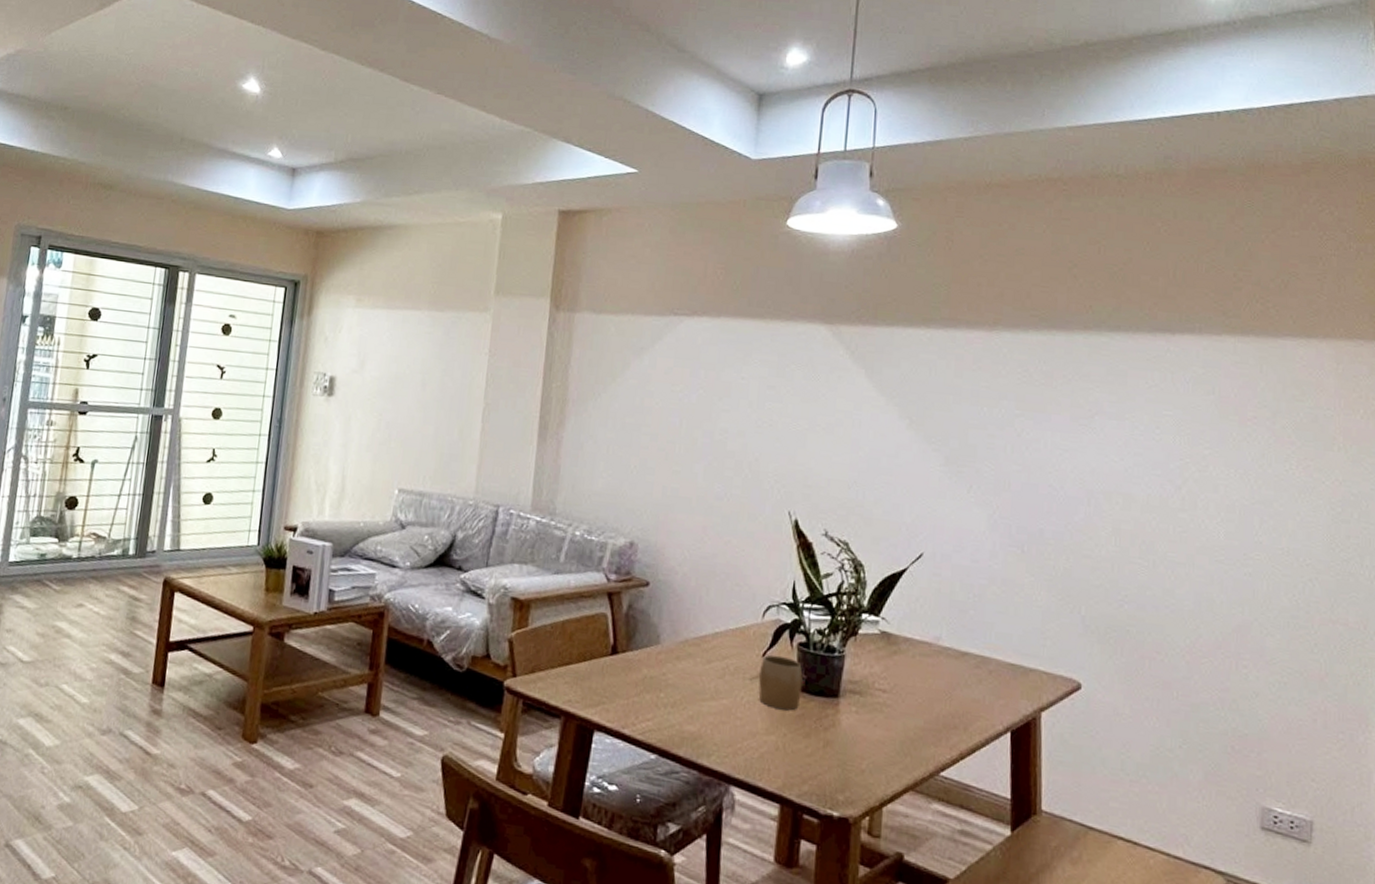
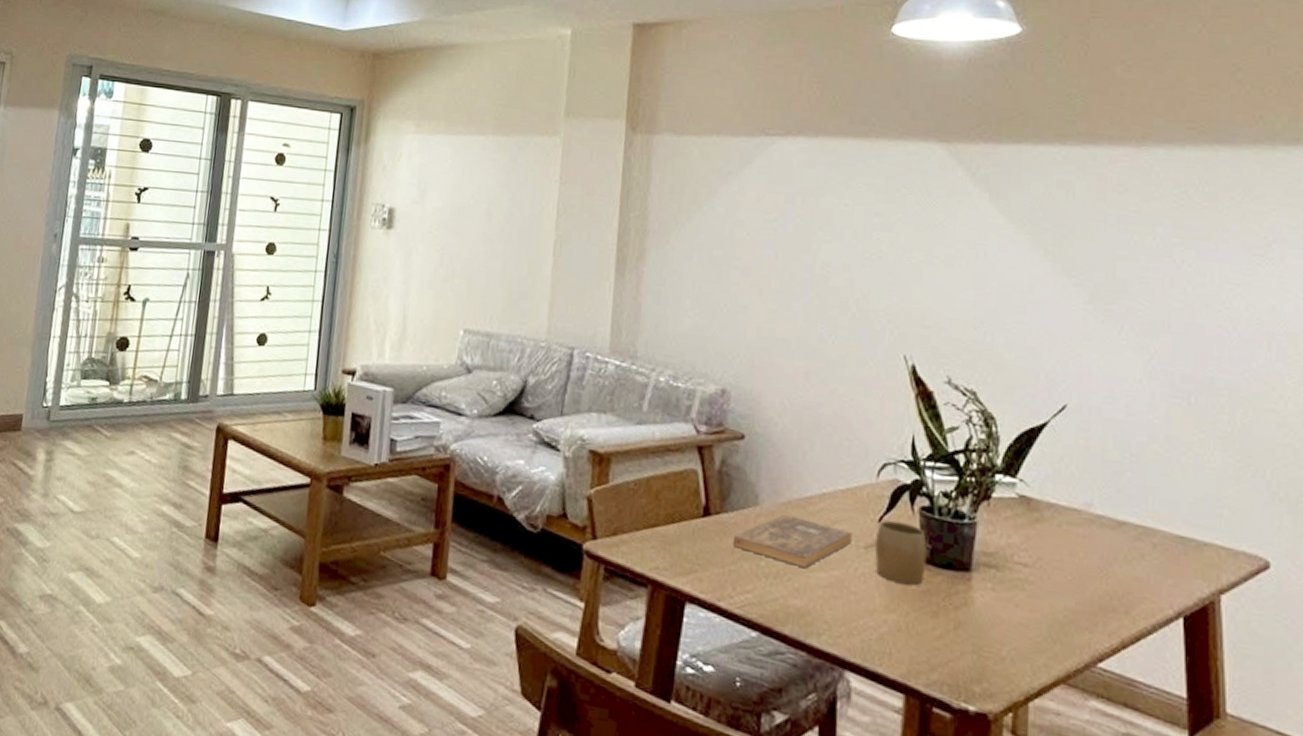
bible: none [636,652,740,699] -> present [732,514,852,569]

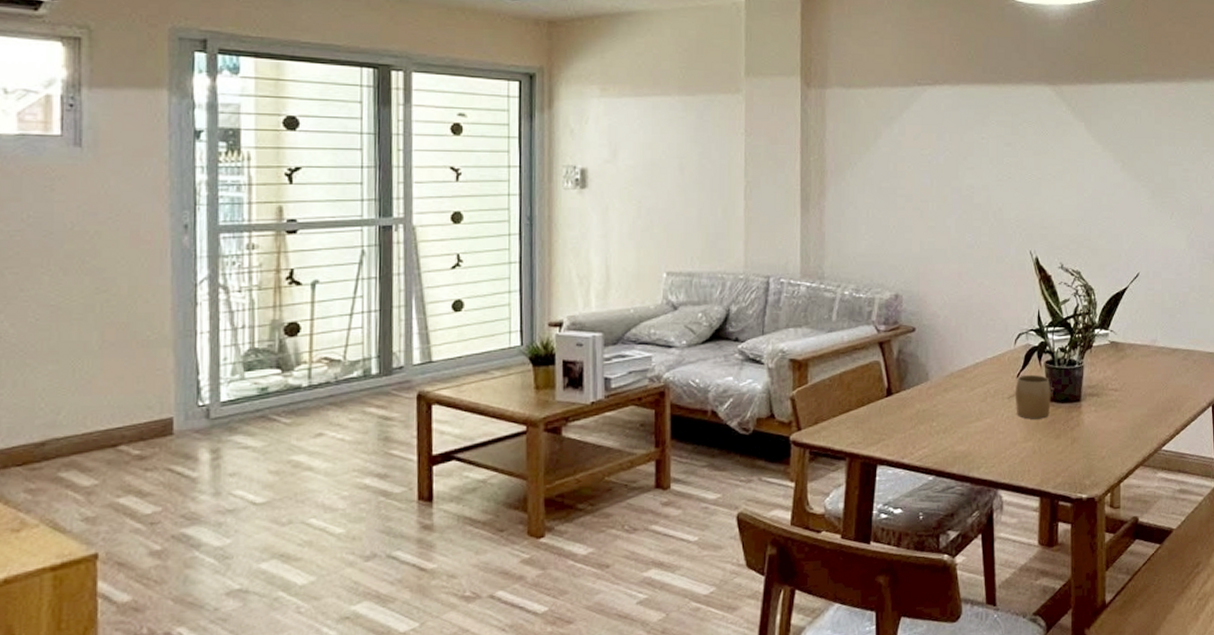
bible: present [732,514,852,569] -> none [910,384,999,422]

